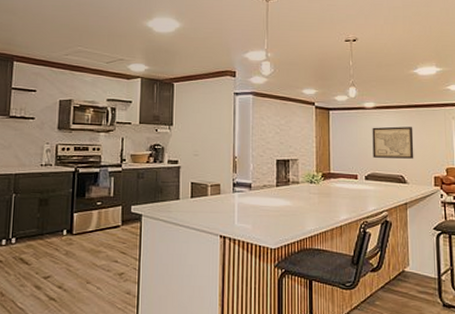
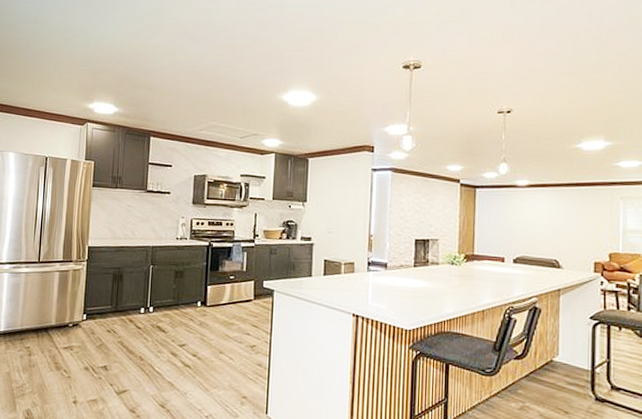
wall art: present [372,126,414,159] -> none [523,206,573,242]

